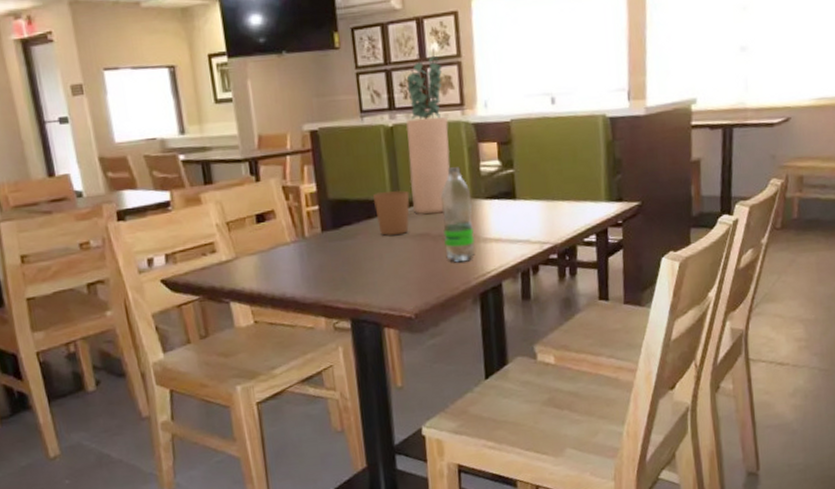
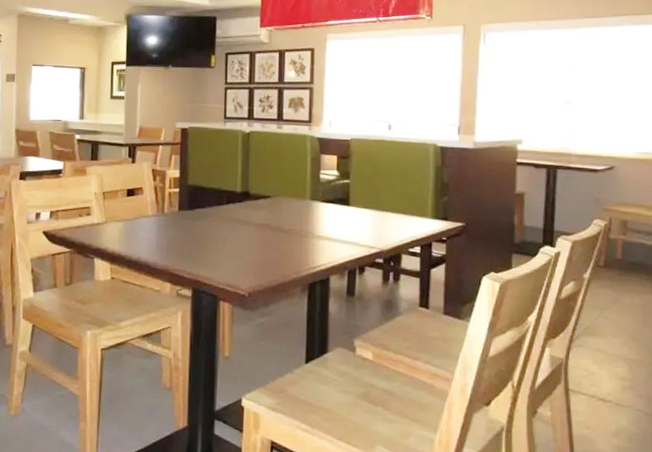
dixie cup: present [373,190,410,236] -> none [226,184,257,223]
vase: present [406,48,451,215] -> none [259,75,297,209]
bottle: present [441,167,475,263] -> none [282,172,310,254]

